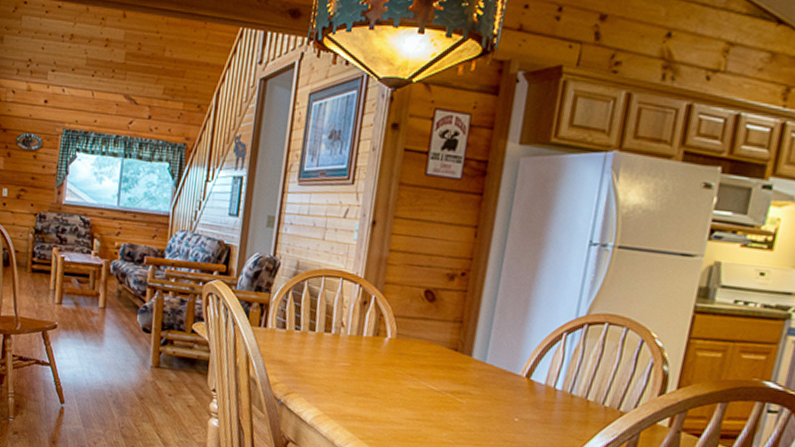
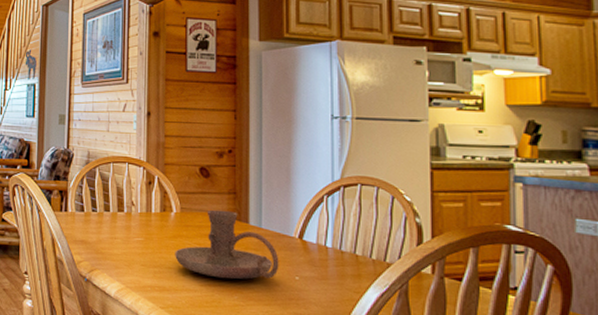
candle holder: none [383,338,500,418] -> present [175,209,279,280]

